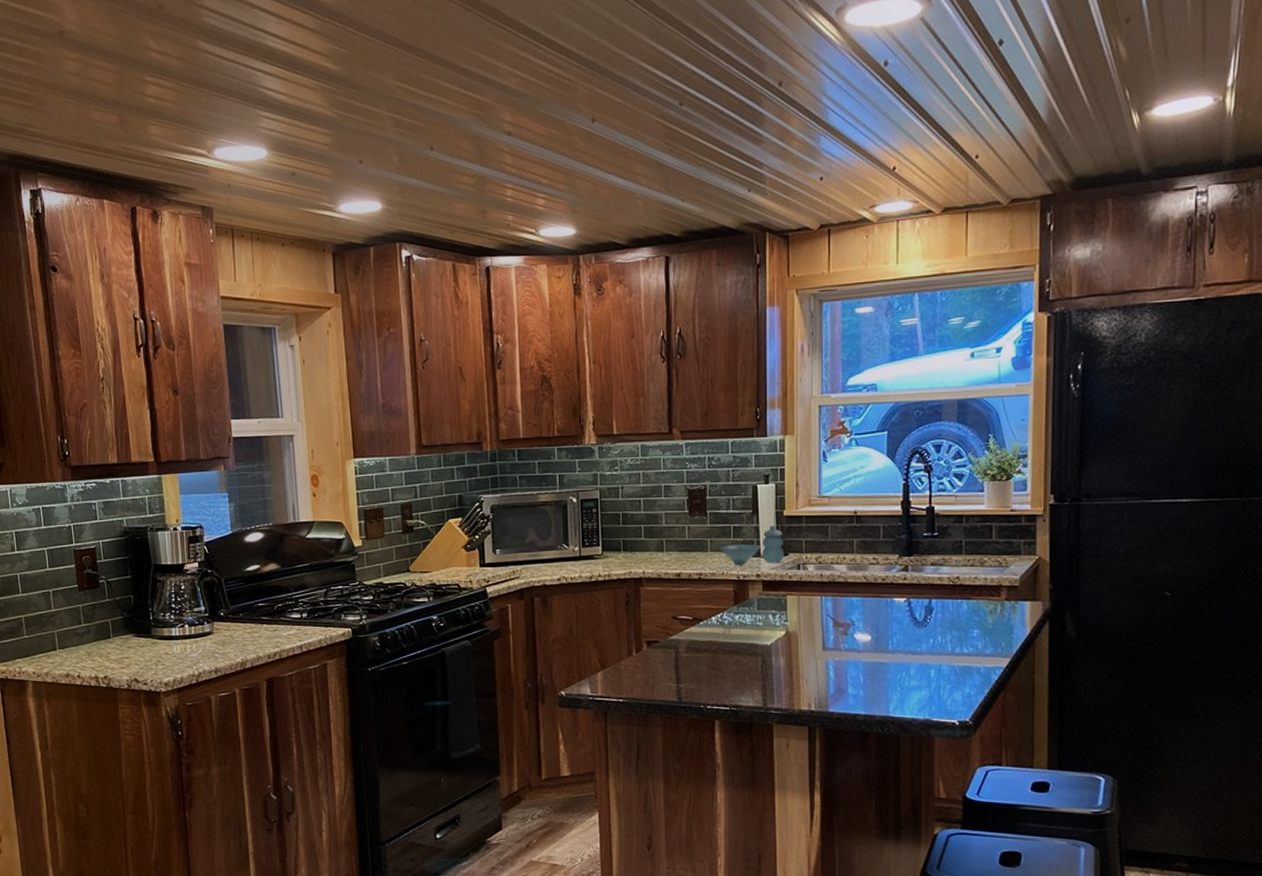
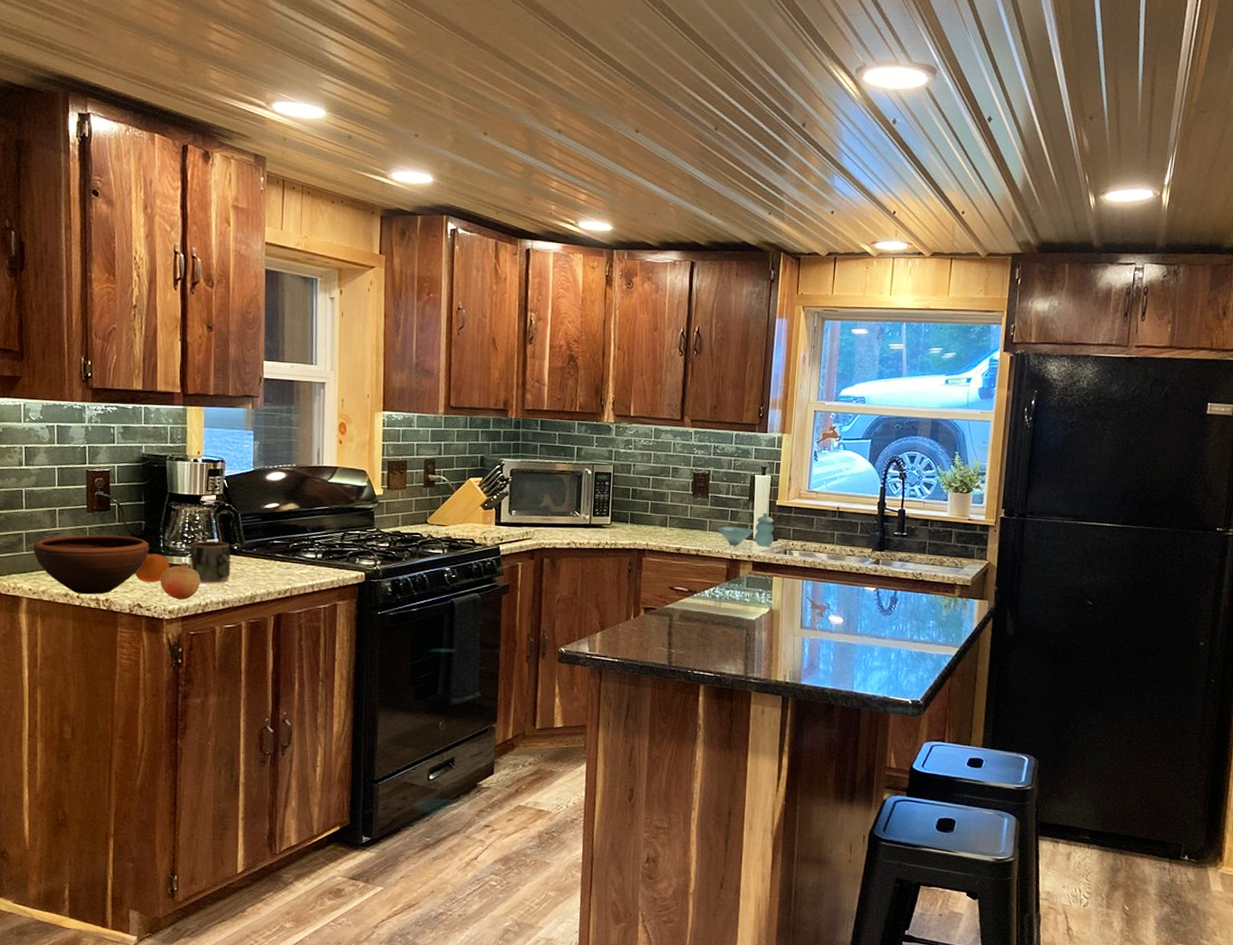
bowl: none [32,612,140,674] -> present [33,534,149,595]
fruit: none [128,627,161,657] -> present [134,553,170,583]
fruit: none [153,633,192,671] -> present [160,562,200,600]
mug: none [178,609,220,654] -> present [189,540,231,584]

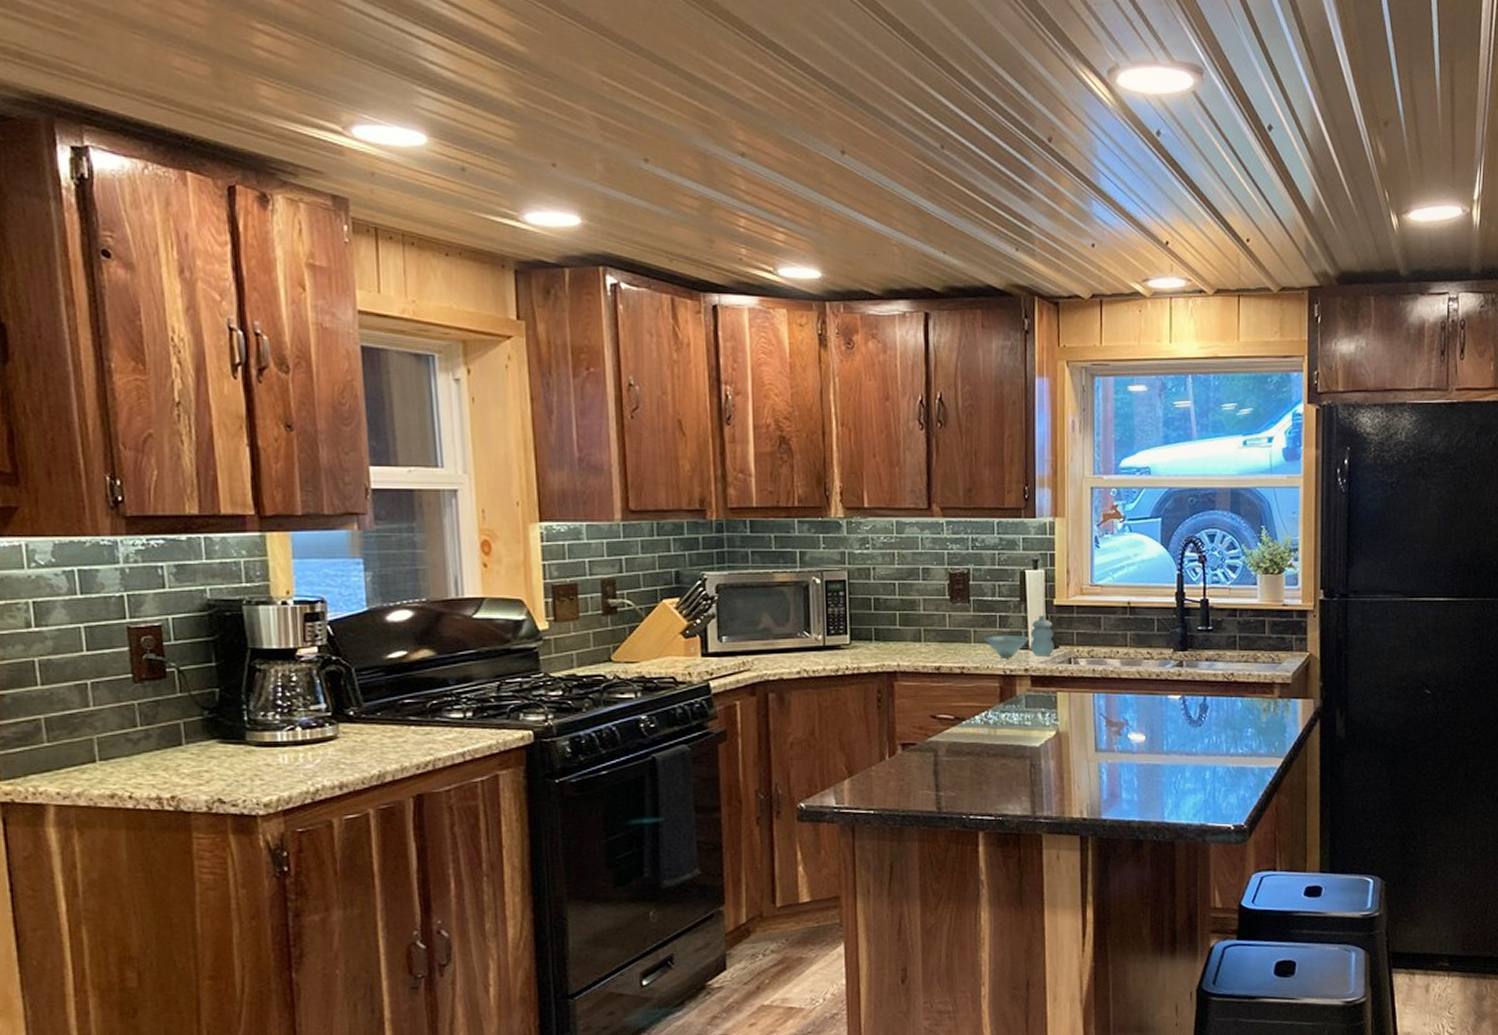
bowl: present [33,534,149,595] -> none [57,710,229,793]
fruit: present [134,553,170,583] -> none [210,730,260,770]
fruit: present [160,562,200,600] -> none [247,738,305,788]
mug: present [189,540,231,584] -> none [286,706,348,765]

